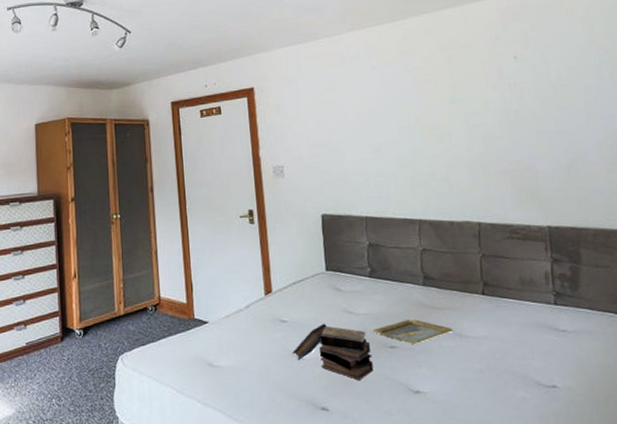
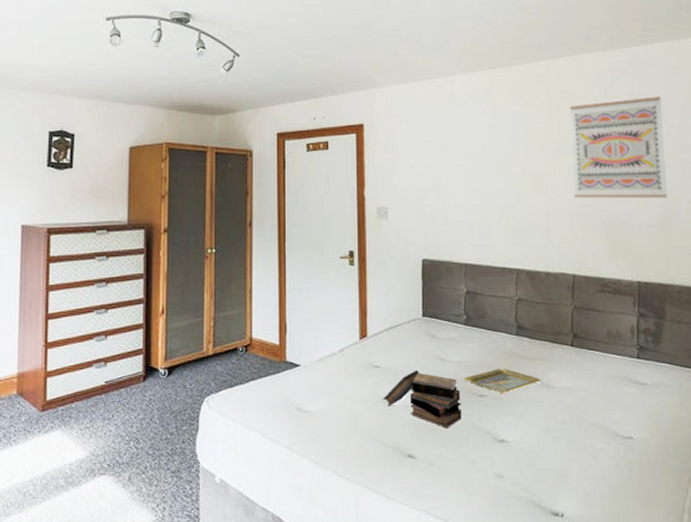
wall art: none [460,39,573,146] -> present [569,97,667,198]

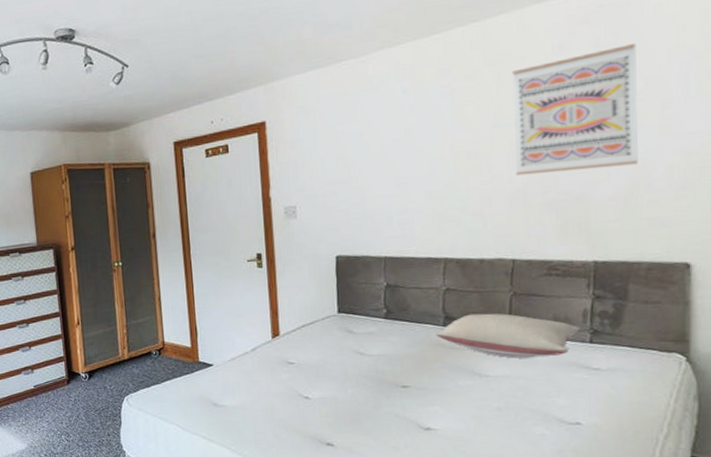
book: present [383,369,462,429] -> none [299,364,383,419]
tray: present [464,369,541,394] -> none [385,360,473,385]
pillow: none [509,325,630,371] -> present [436,313,581,359]

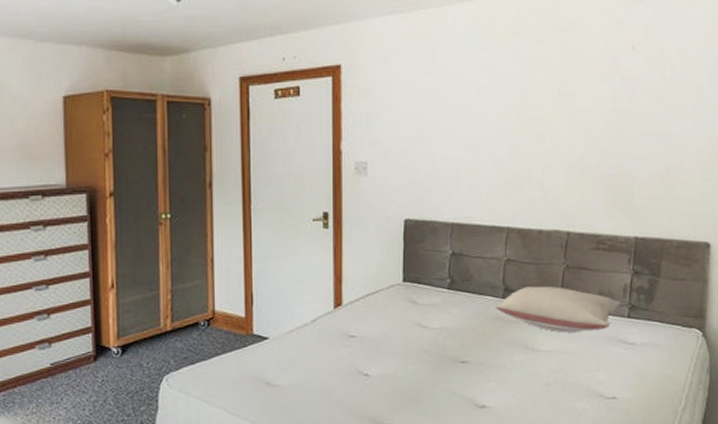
wall art: present [512,43,638,176] -> none [574,29,679,148]

